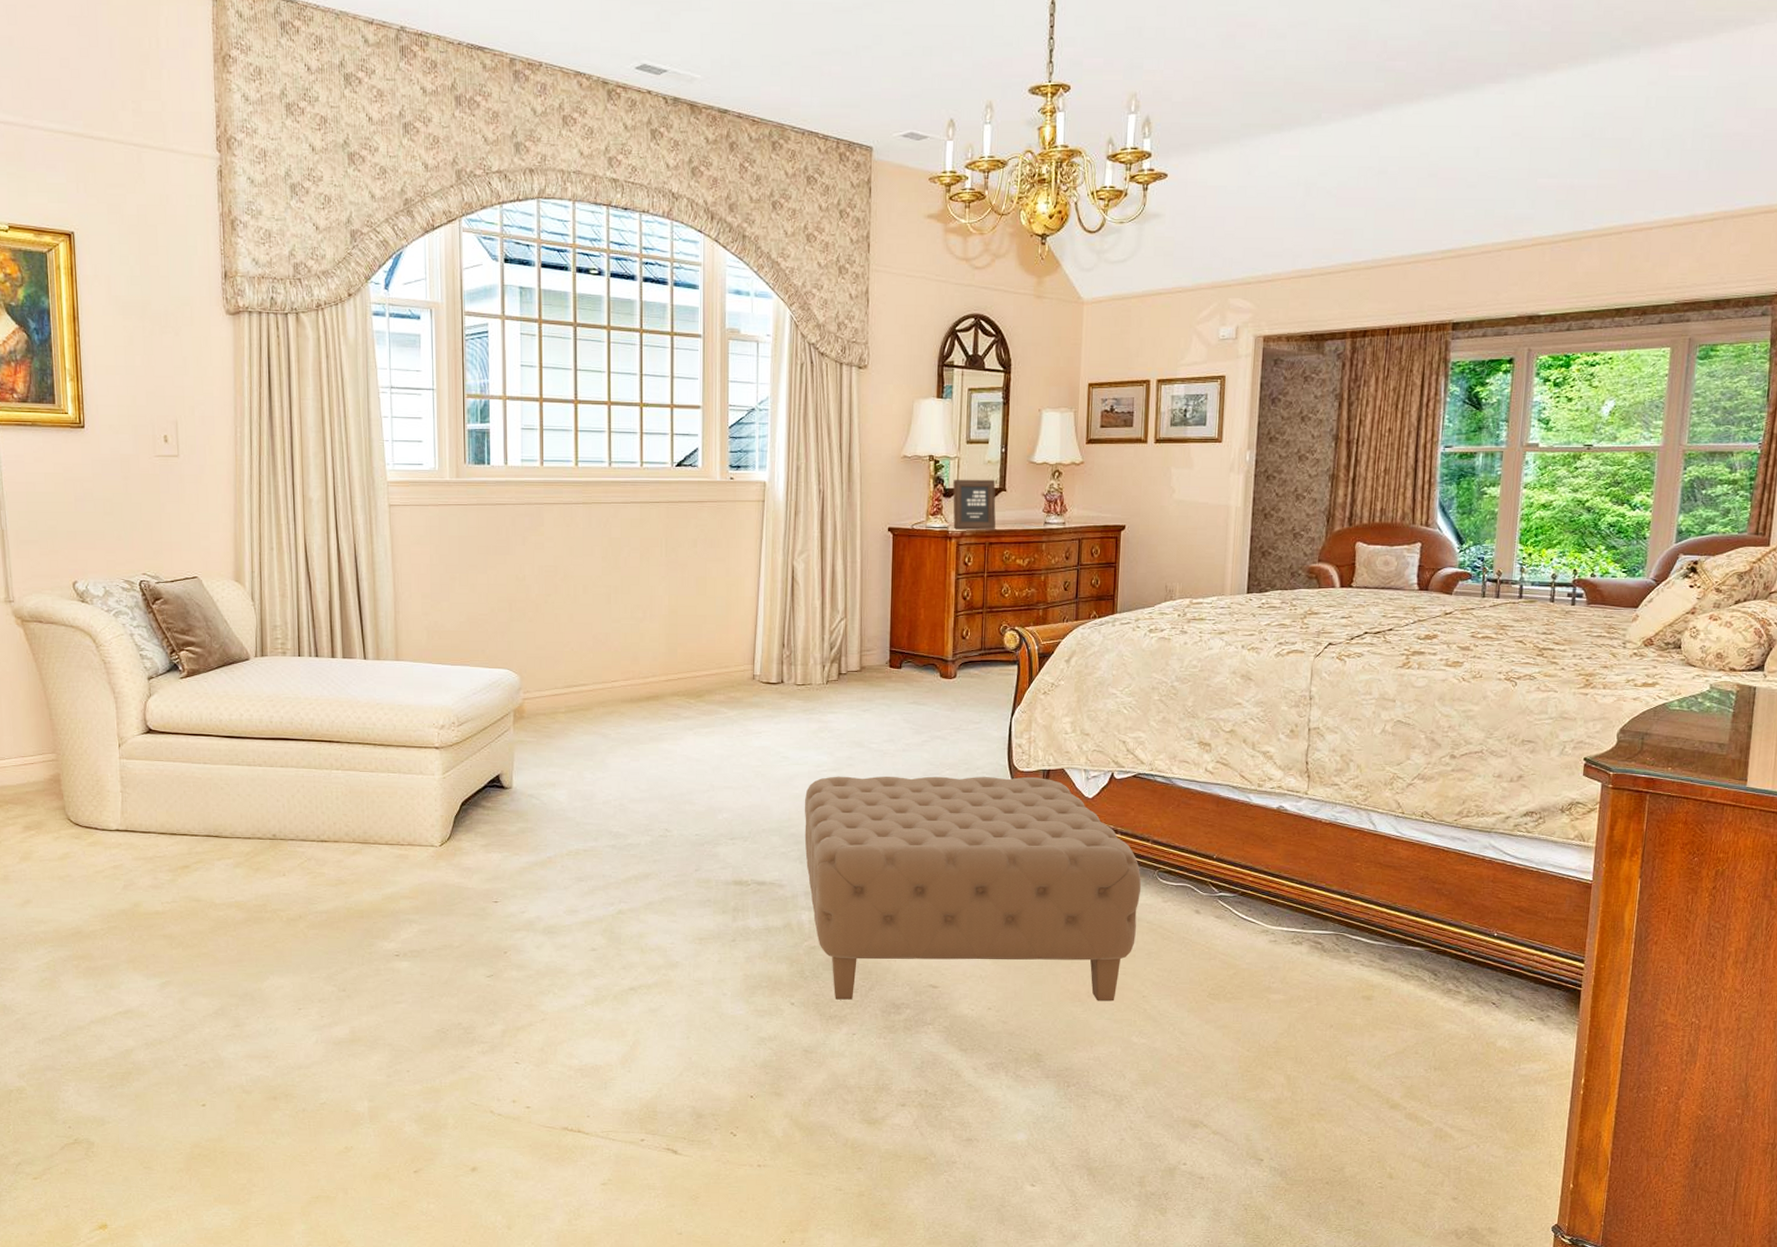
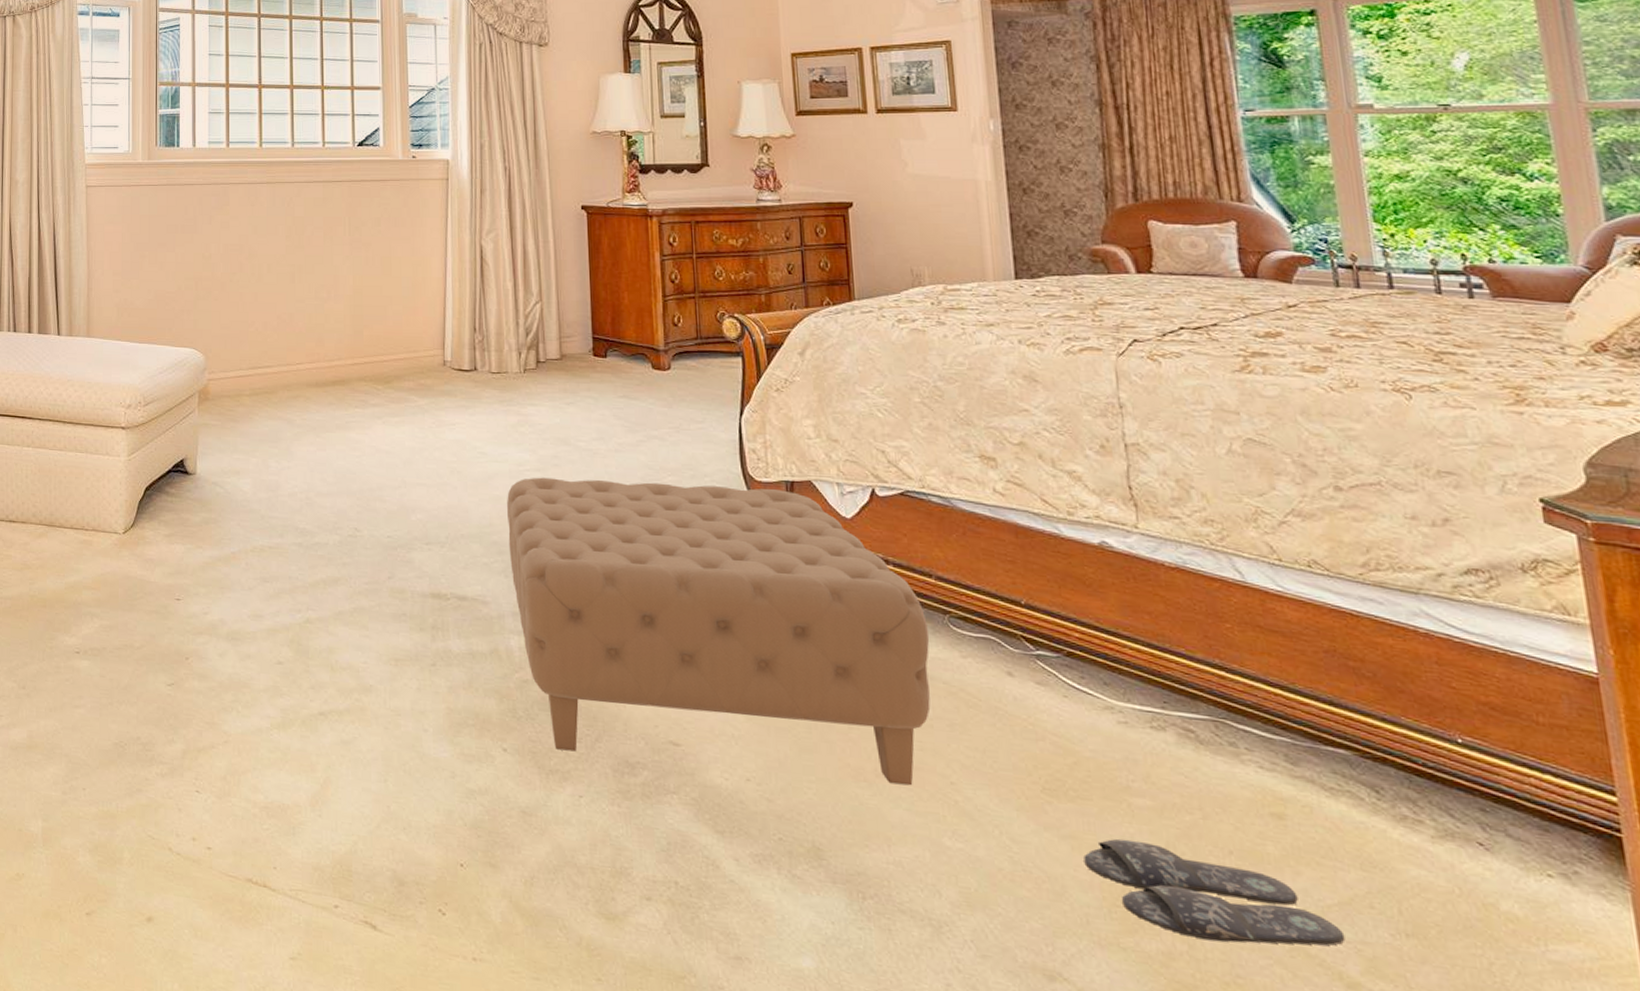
picture frame: present [953,479,996,530] -> none [649,154,701,208]
slippers: none [1230,1024,1396,1088] -> present [1084,838,1346,946]

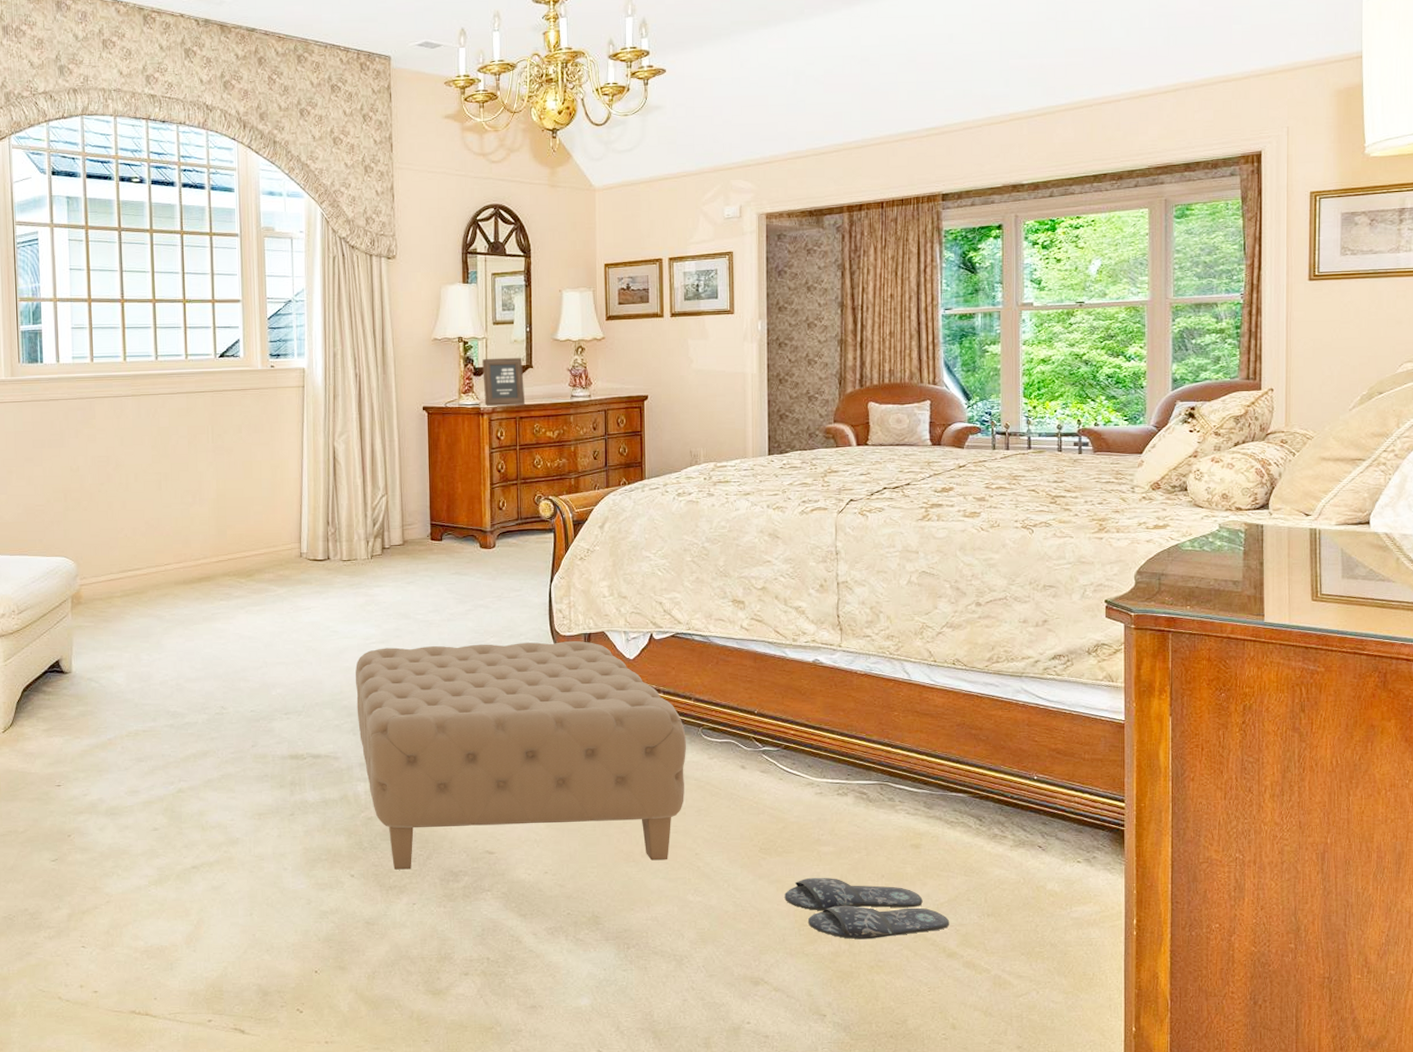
picture frame: none [649,154,701,208] -> present [482,357,525,406]

